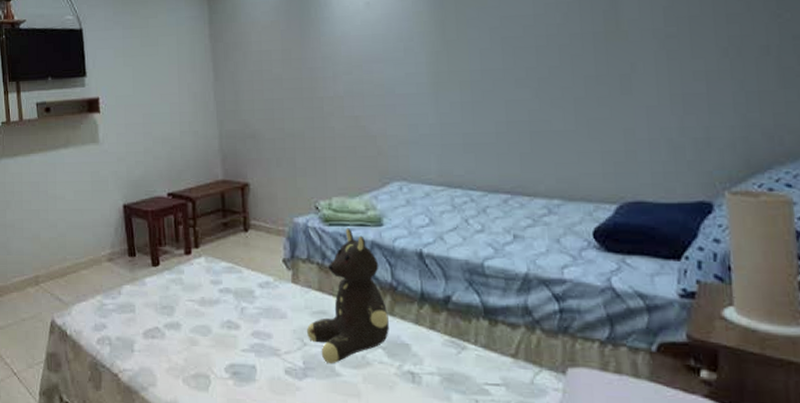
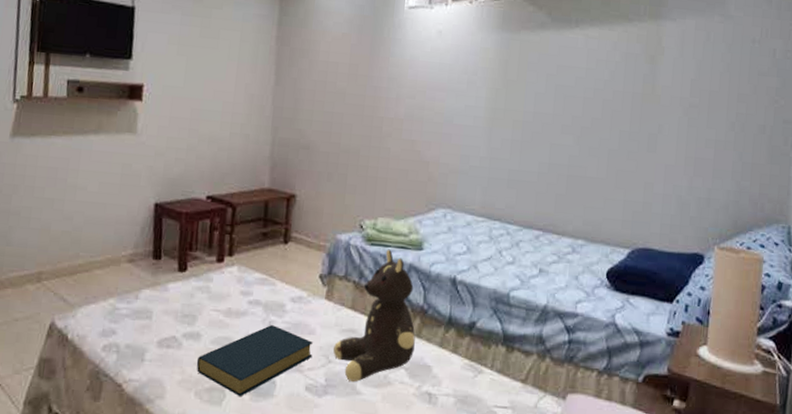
hardback book: none [180,311,287,382] -> present [196,325,314,396]

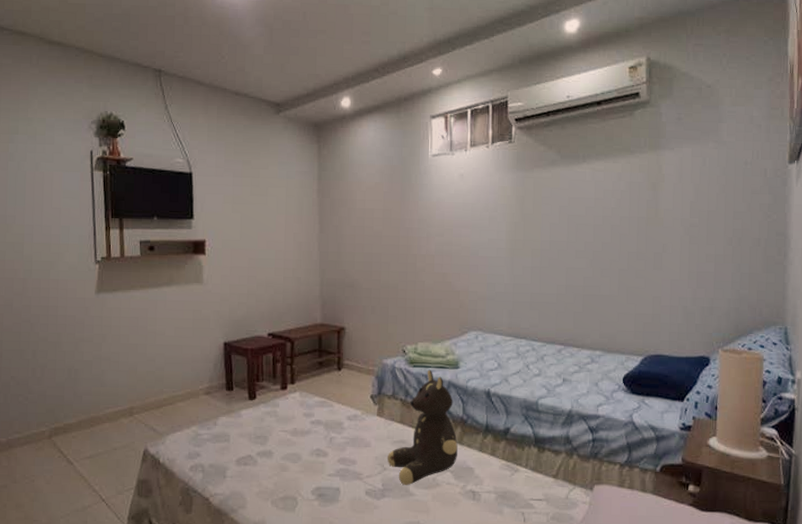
hardback book: present [196,325,314,396] -> none [270,441,370,503]

